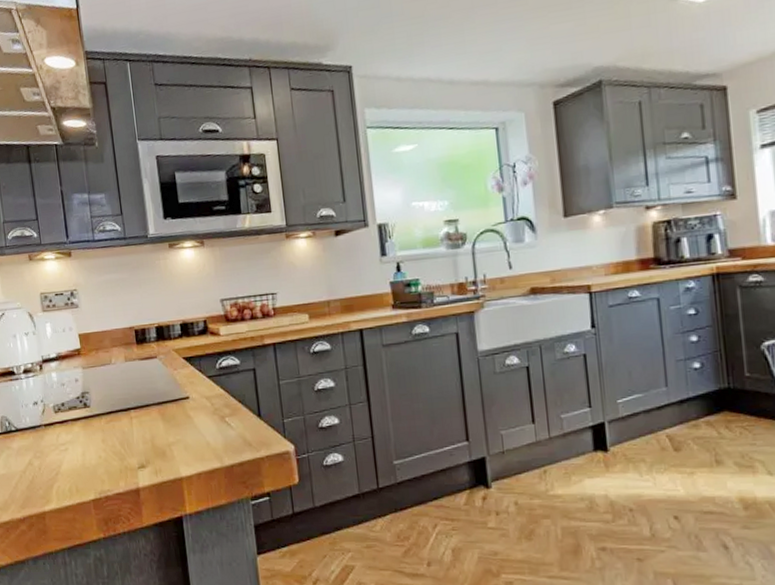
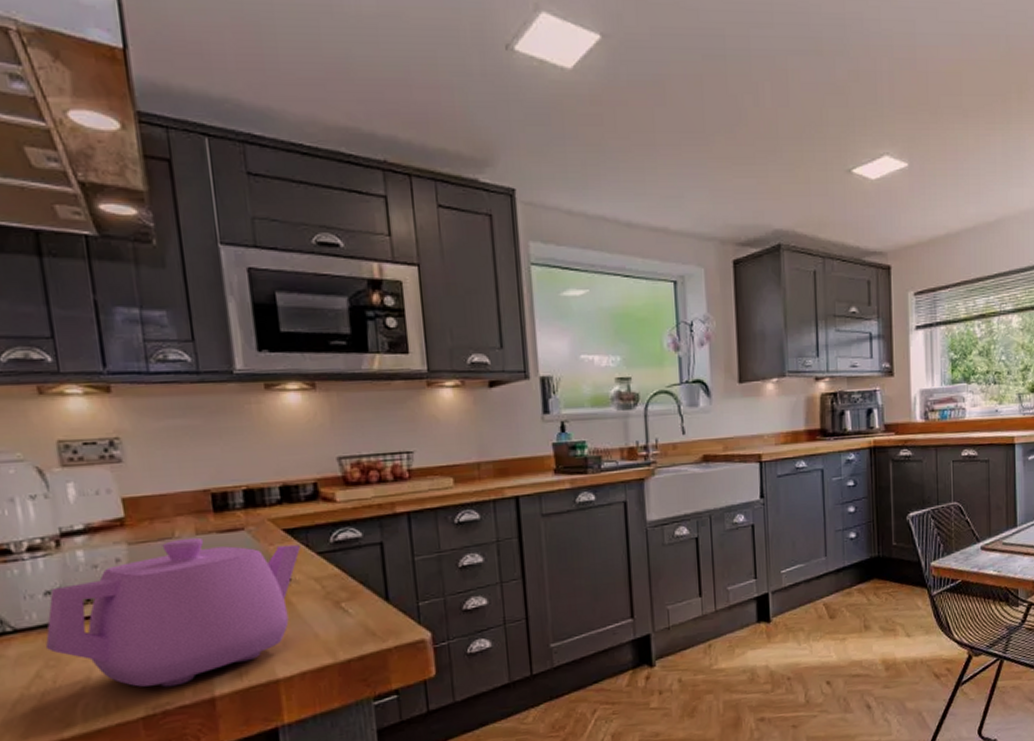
teapot: none [34,363,196,478] -> present [45,537,300,688]

